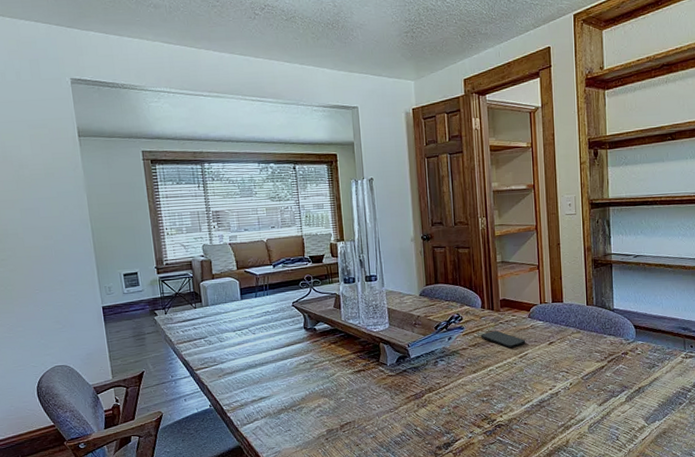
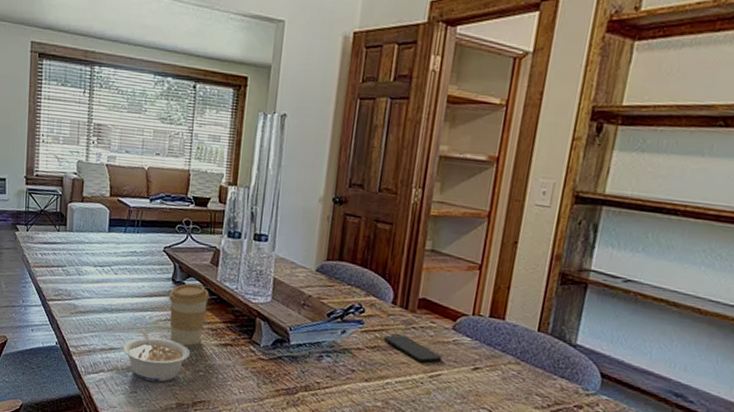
legume: none [272,373,331,418] -> present [123,328,191,382]
coffee cup: none [304,327,339,380] -> present [169,283,210,346]

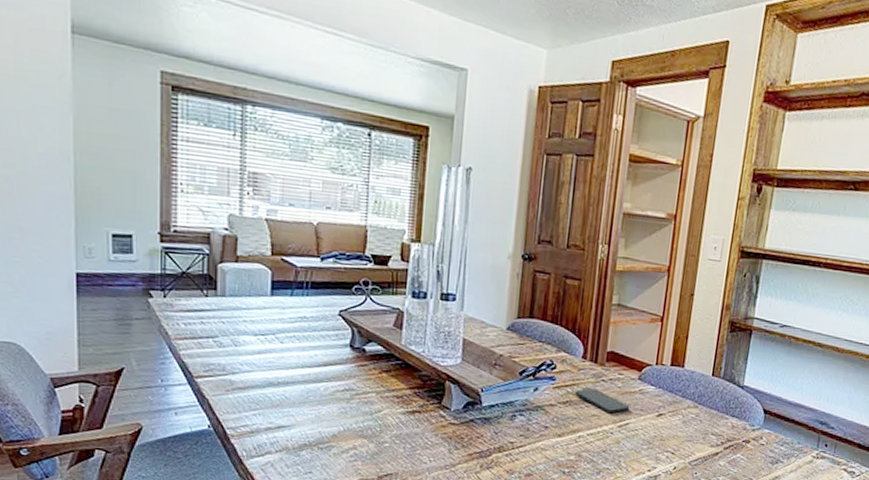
legume: present [123,328,191,382] -> none [294,401,374,459]
coffee cup: present [169,283,210,346] -> none [347,349,394,417]

